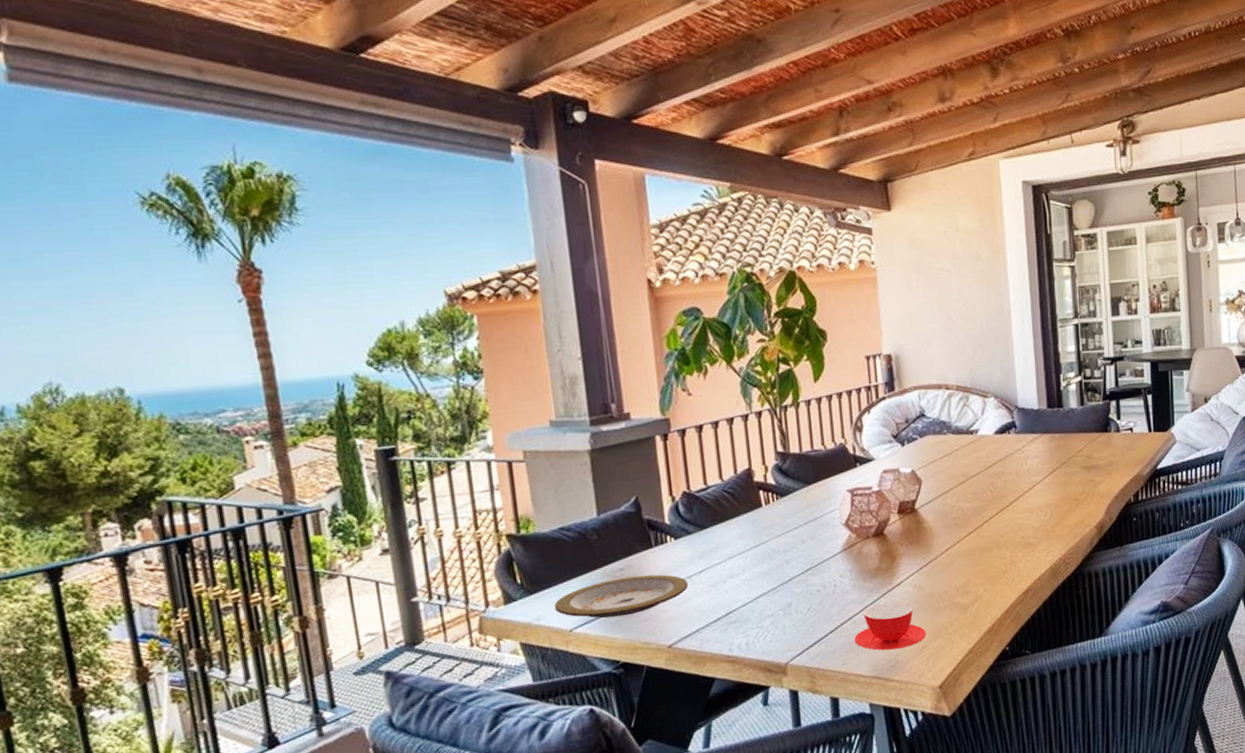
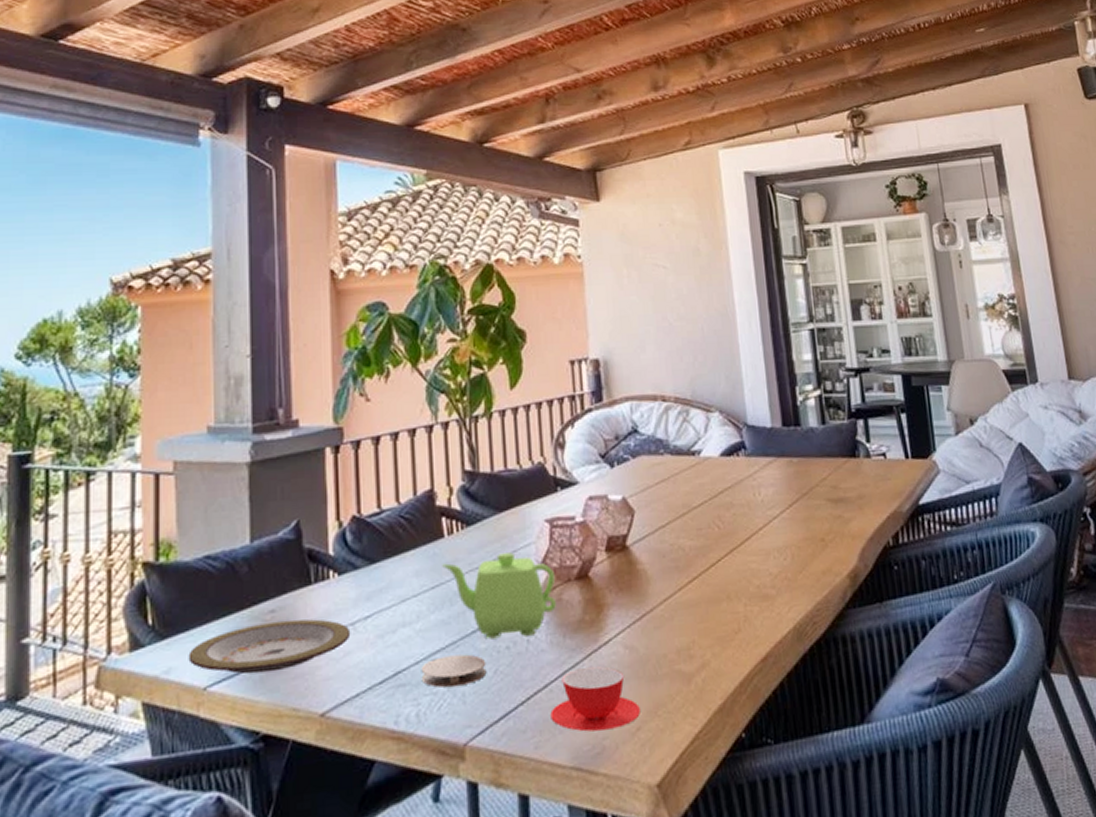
coaster: none [748,597,802,623] -> present [421,654,487,688]
teapot: none [762,517,857,585] -> present [442,553,556,640]

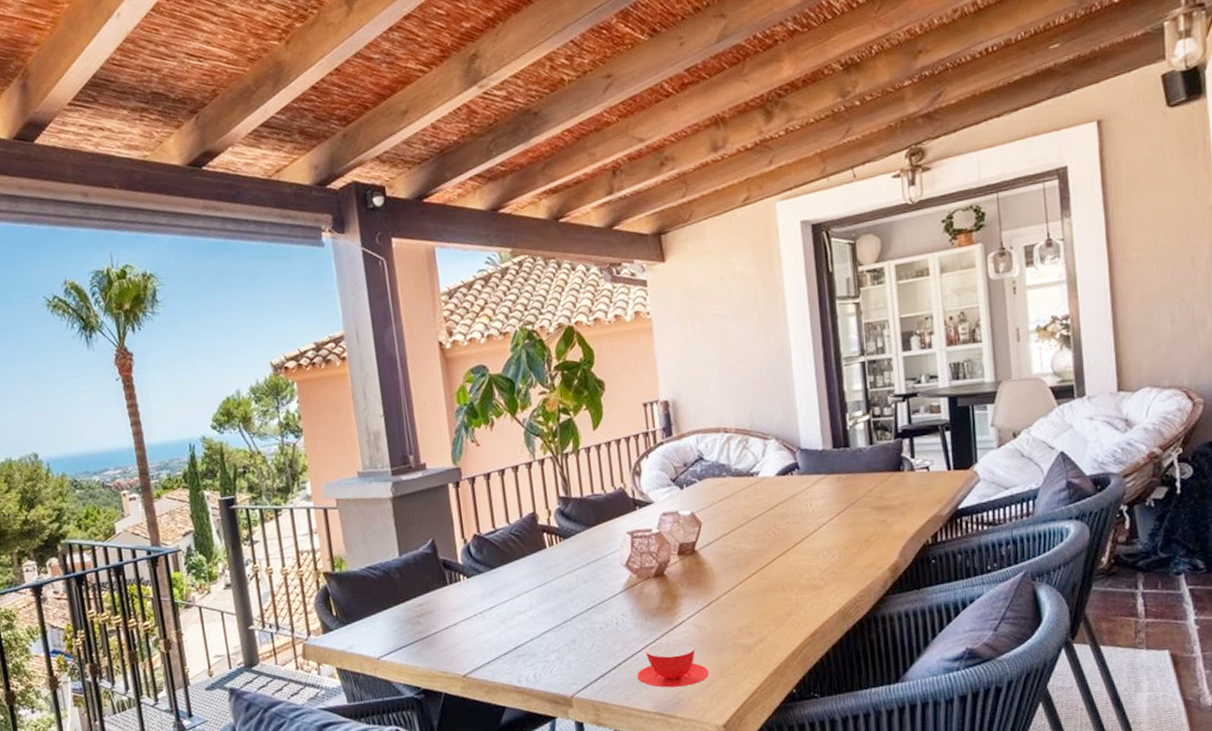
plate: present [188,619,351,674] -> none [364,609,480,649]
coaster: present [421,654,487,688] -> none [535,633,586,657]
teapot: present [442,553,556,640] -> none [546,558,638,623]

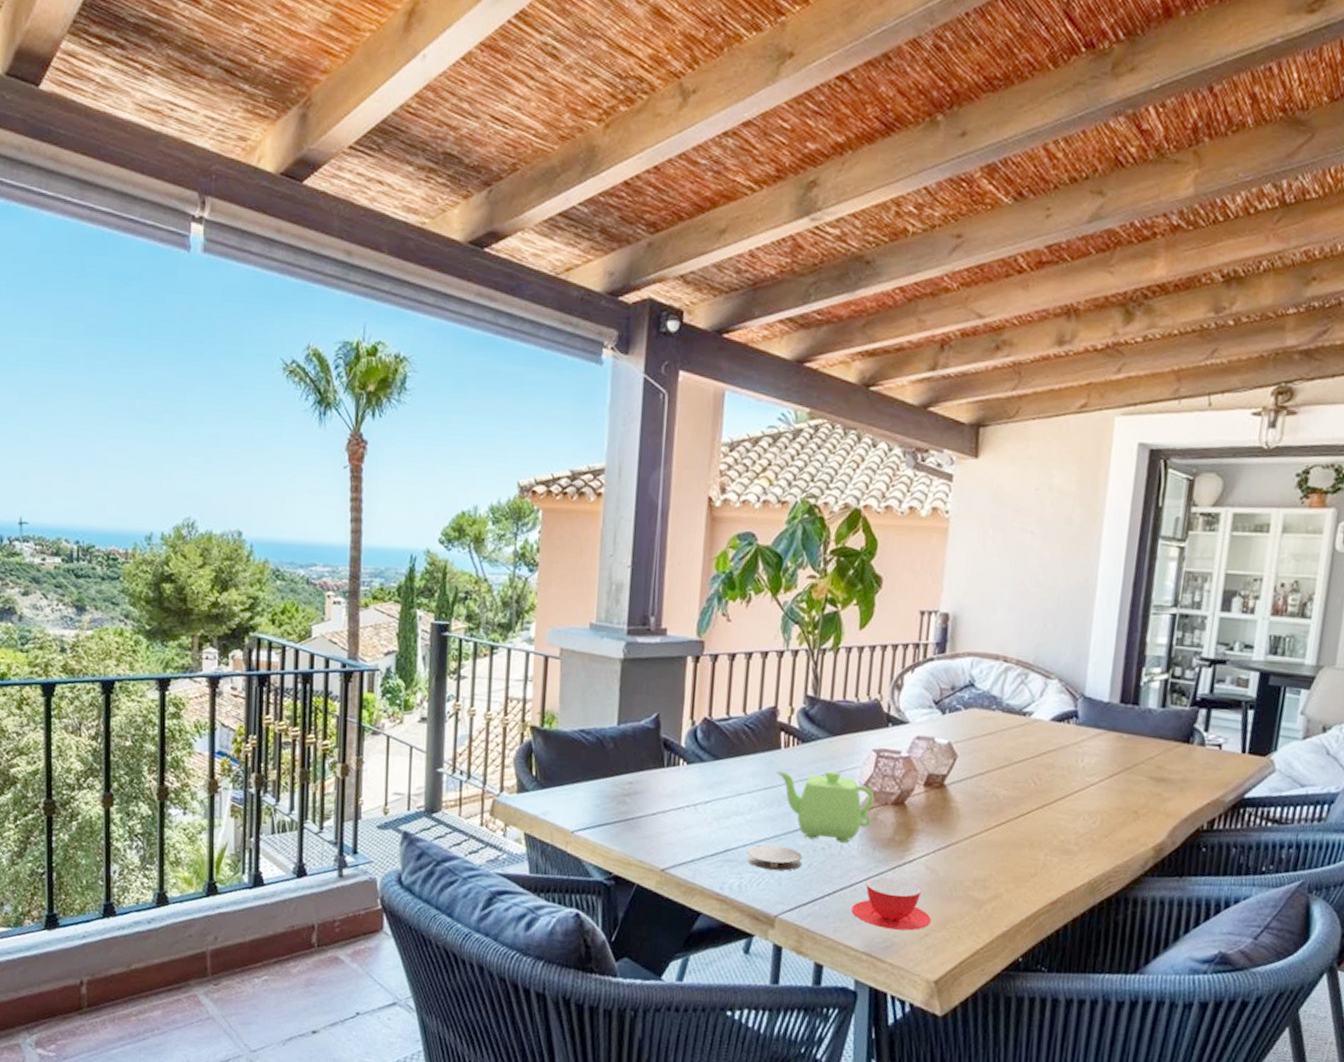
coaster: none [535,633,586,657] -> present [746,845,803,871]
teapot: none [546,558,638,623] -> present [776,770,874,843]

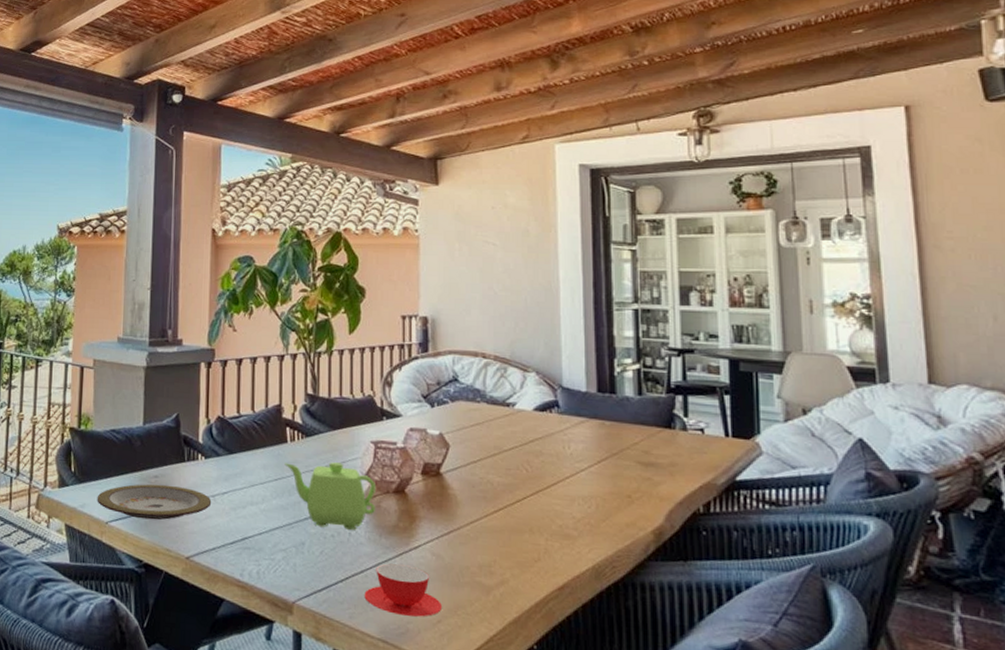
plate: none [561,790,693,830] -> present [97,484,212,520]
coaster: present [746,845,803,871] -> none [262,533,315,558]

